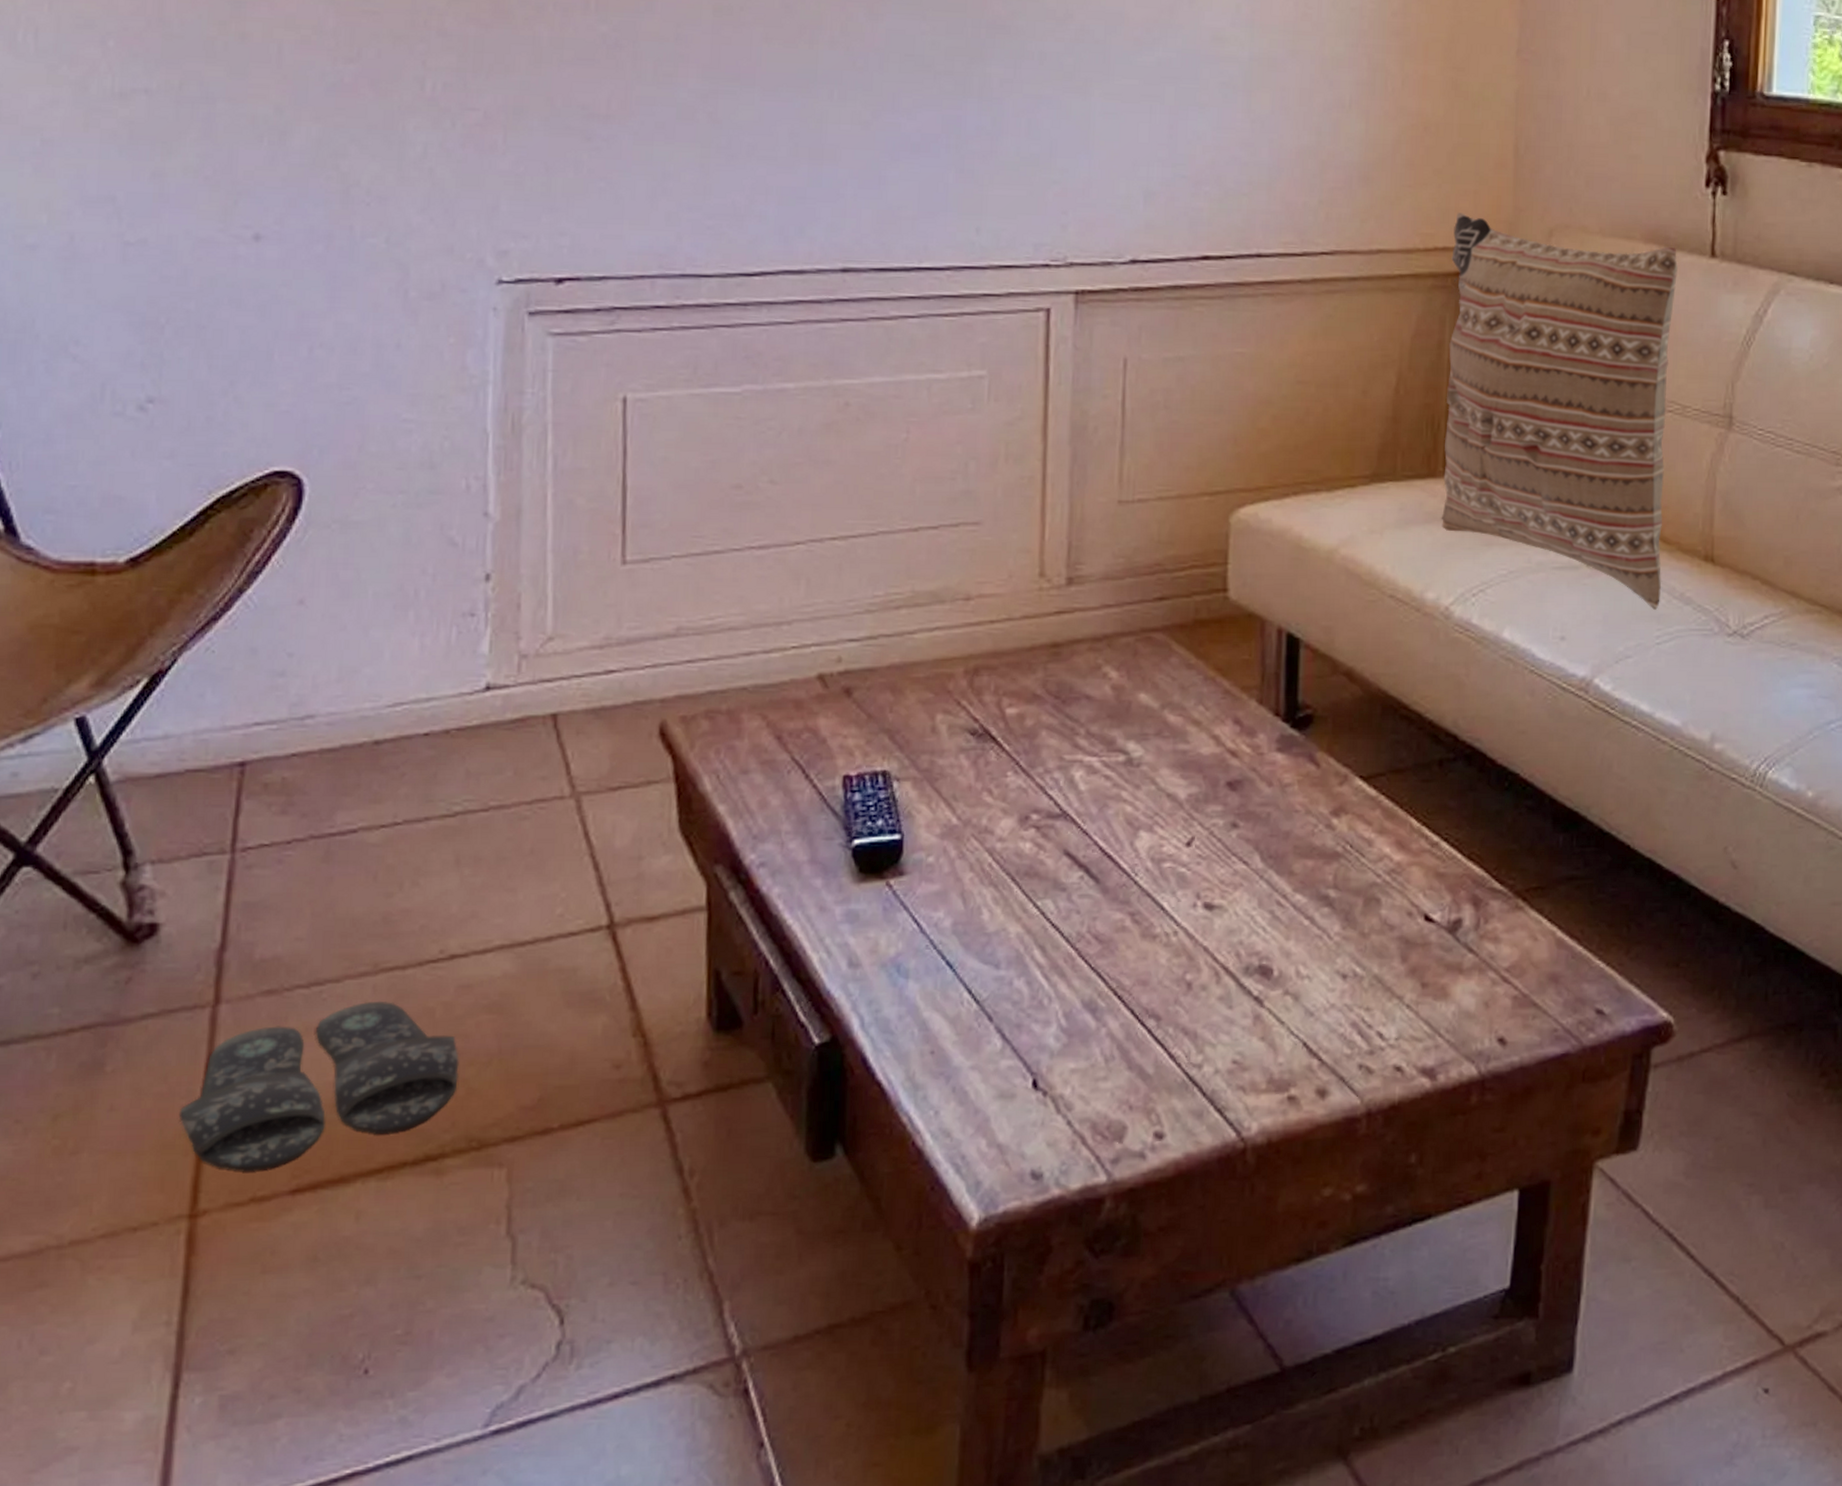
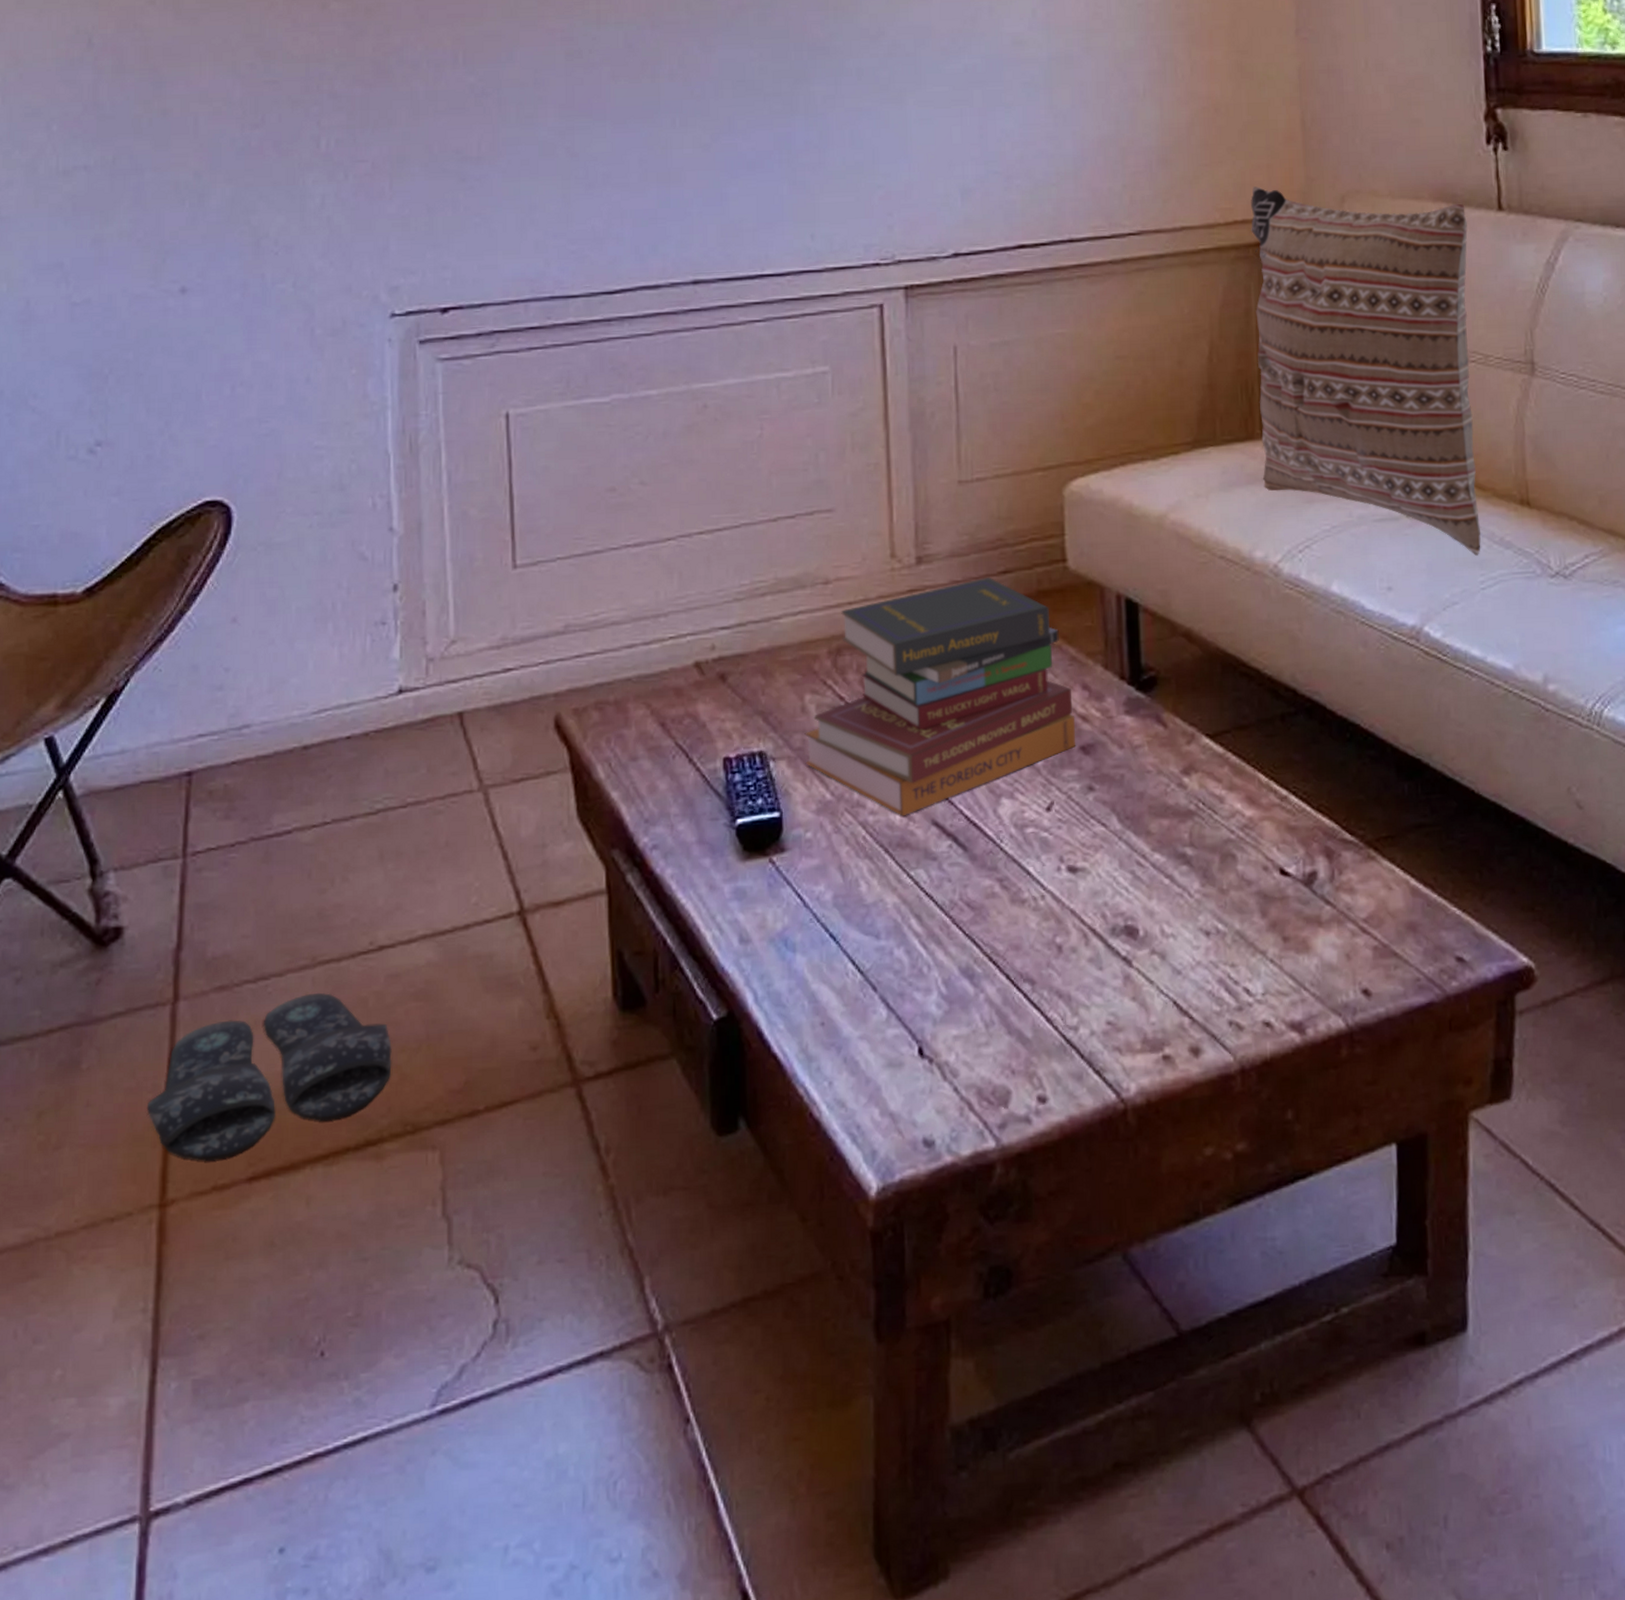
books: none [933,602,1224,845] -> present [804,577,1076,817]

